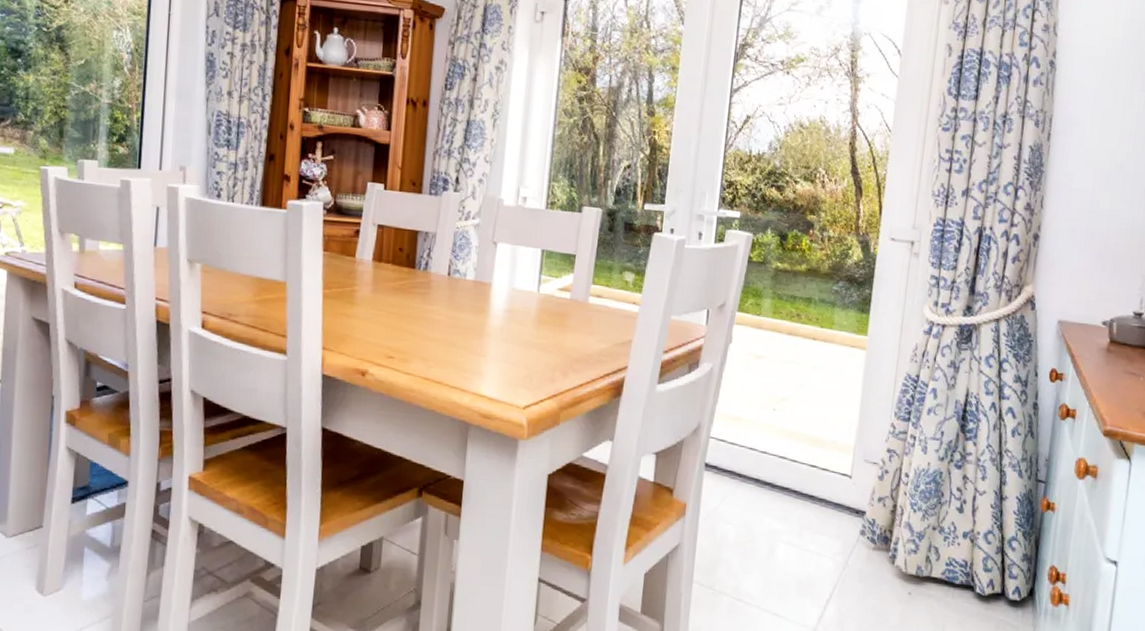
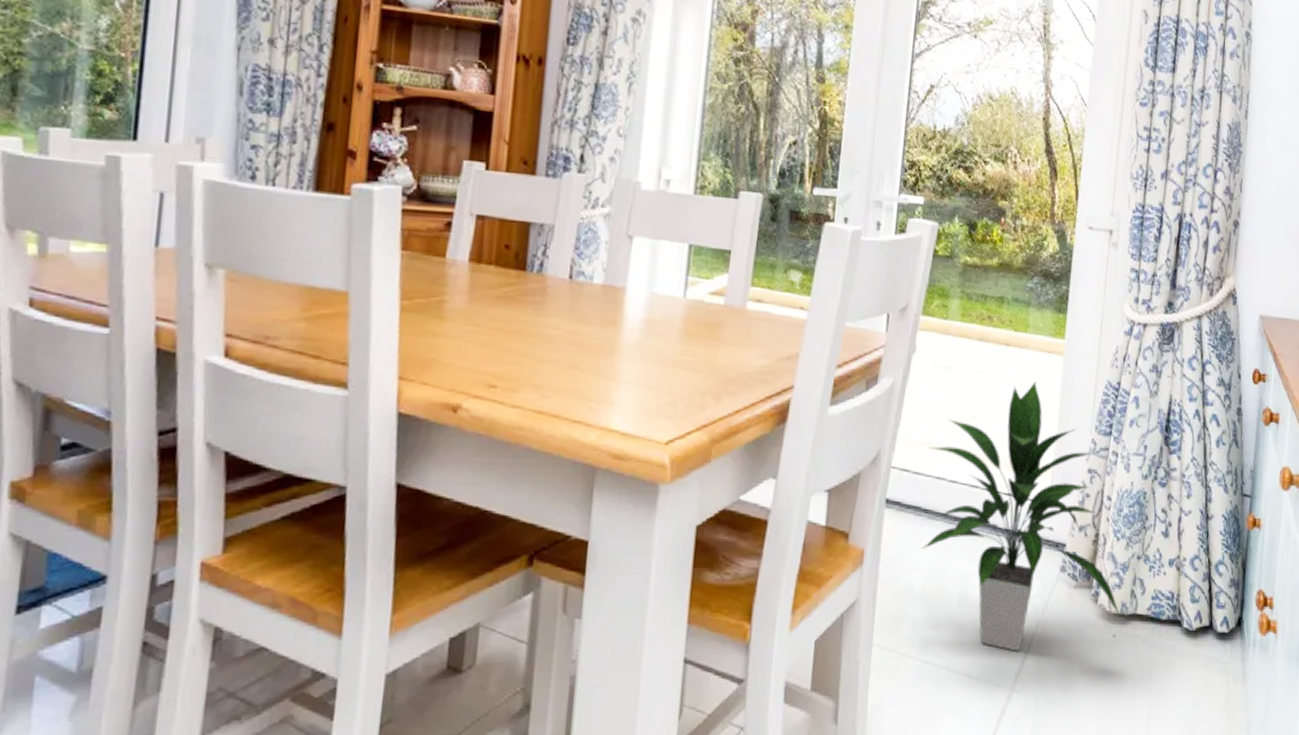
indoor plant: none [736,371,915,599] -> present [921,381,1120,652]

